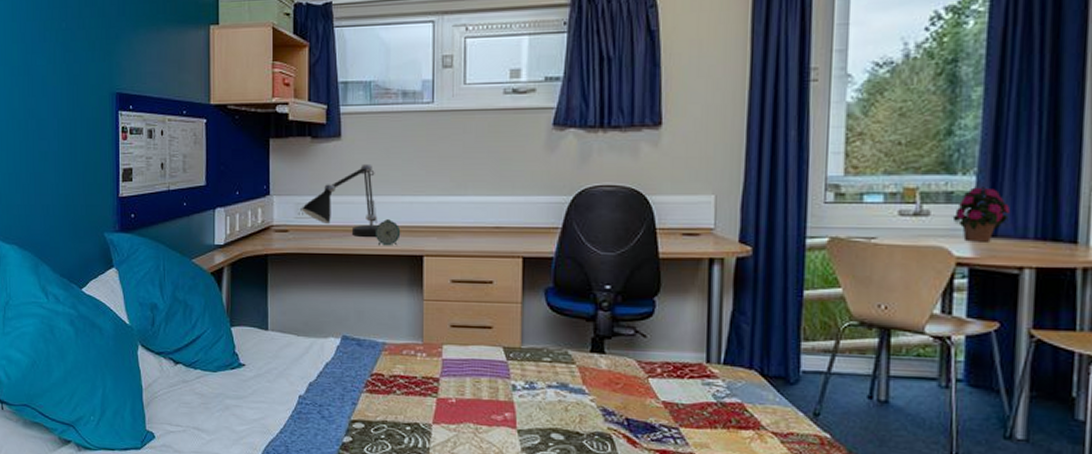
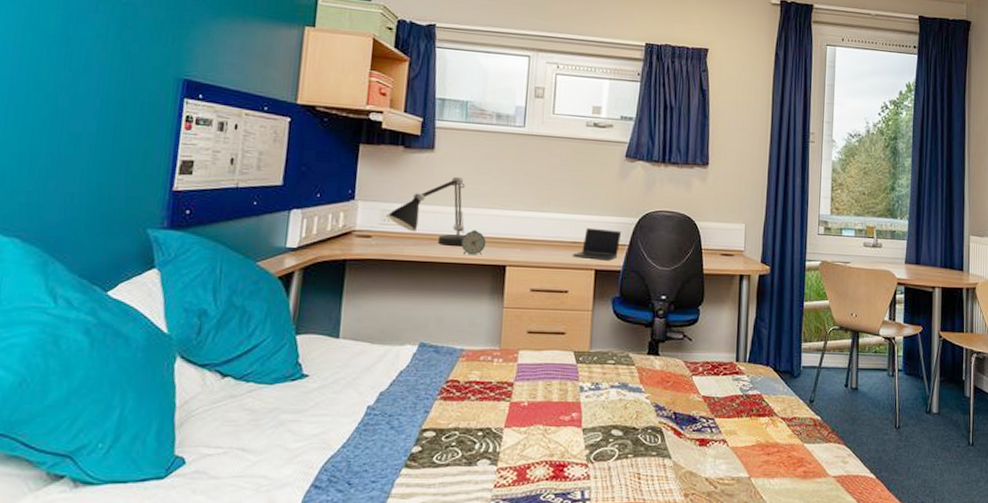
laptop computer: none [495,210,553,247] -> present [572,227,622,261]
potted flower: present [952,187,1011,242] -> none [895,228,928,268]

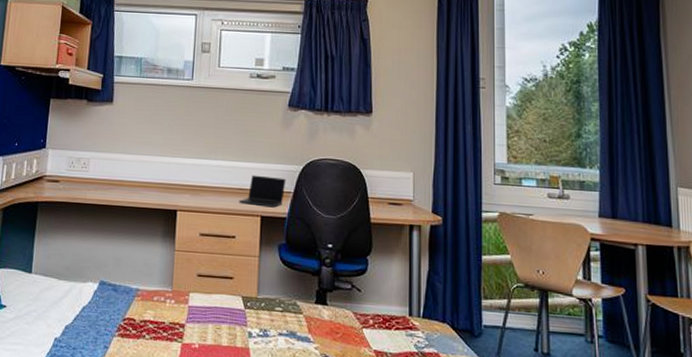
desk lamp: present [386,176,465,246] -> none [72,126,140,191]
alarm clock: present [460,230,486,256] -> none [136,176,159,200]

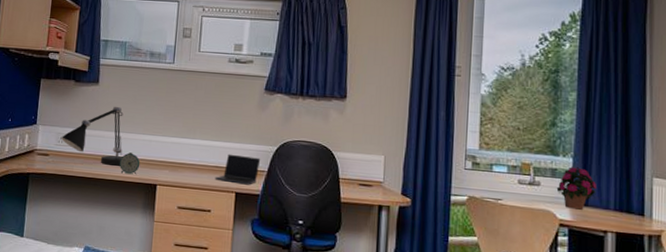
desk lamp: none [72,126,140,191] -> present [60,106,123,166]
alarm clock: none [136,176,159,200] -> present [119,152,140,175]
potted flower: none [585,178,625,223] -> present [556,166,598,210]

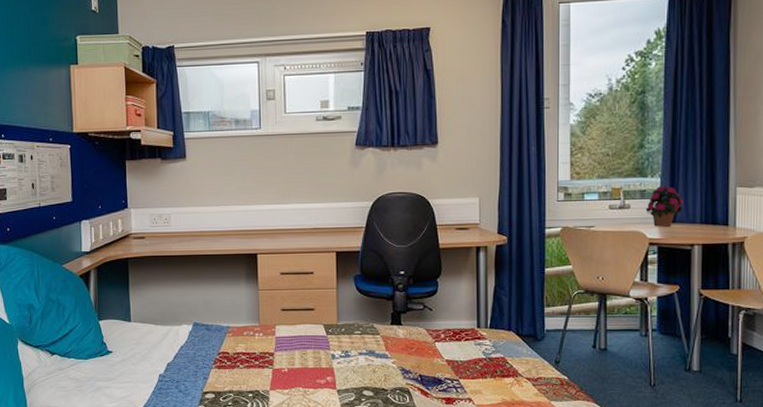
desk lamp: present [60,106,123,166] -> none [154,179,220,240]
alarm clock: present [119,152,140,175] -> none [217,225,238,247]
laptop computer: present [214,154,261,185] -> none [314,214,358,243]

